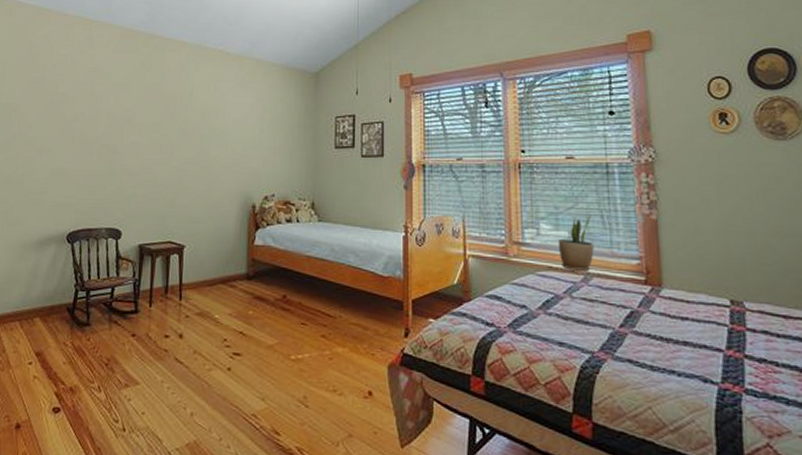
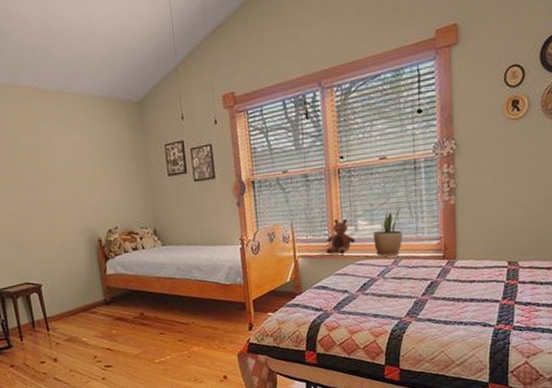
teddy bear: none [502,218,537,261] -> present [326,219,356,255]

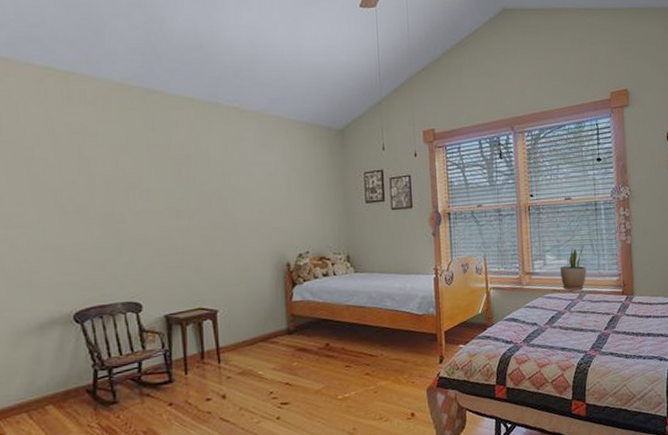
teddy bear: present [326,219,356,255] -> none [517,253,544,288]

